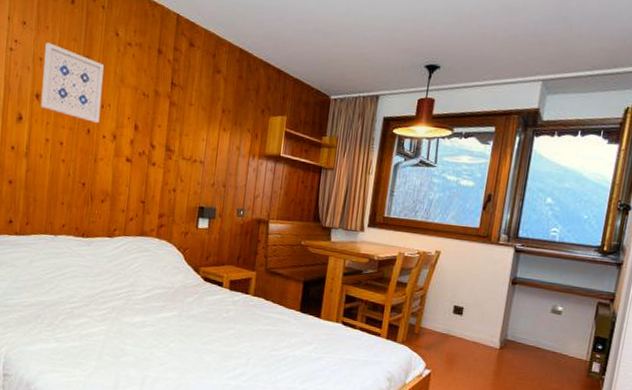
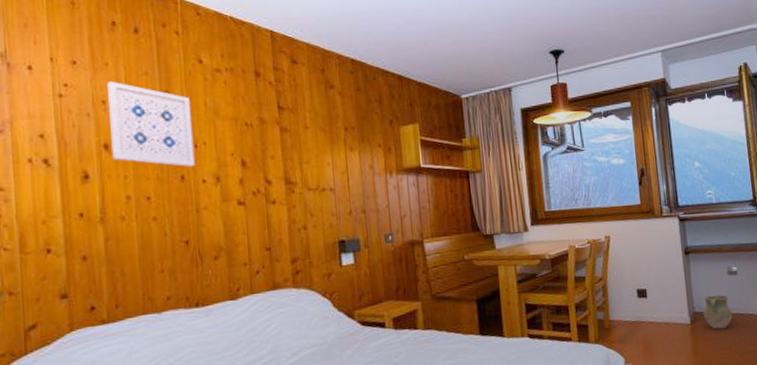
ceramic jug: none [514,327,546,362] -> present [703,295,733,329]

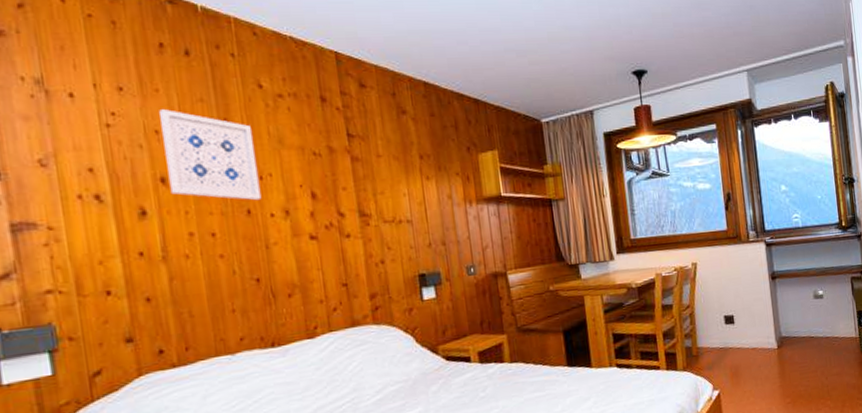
ceramic jug: present [703,295,733,329] -> none [789,319,819,353]

